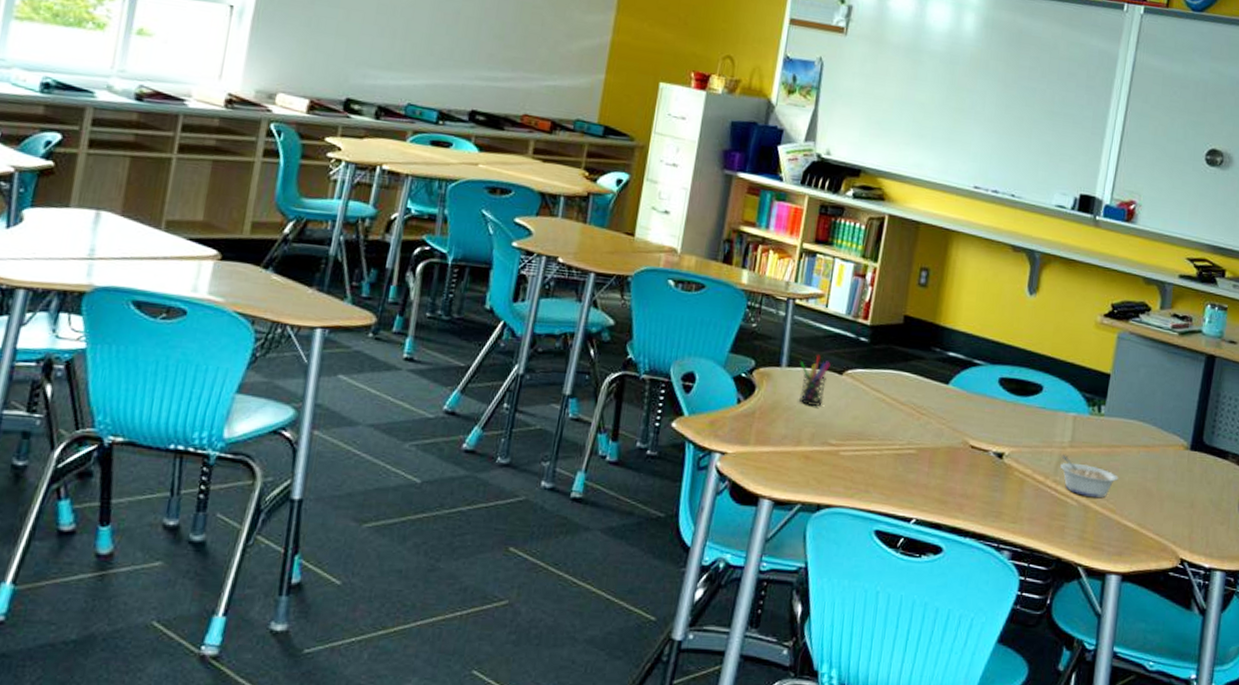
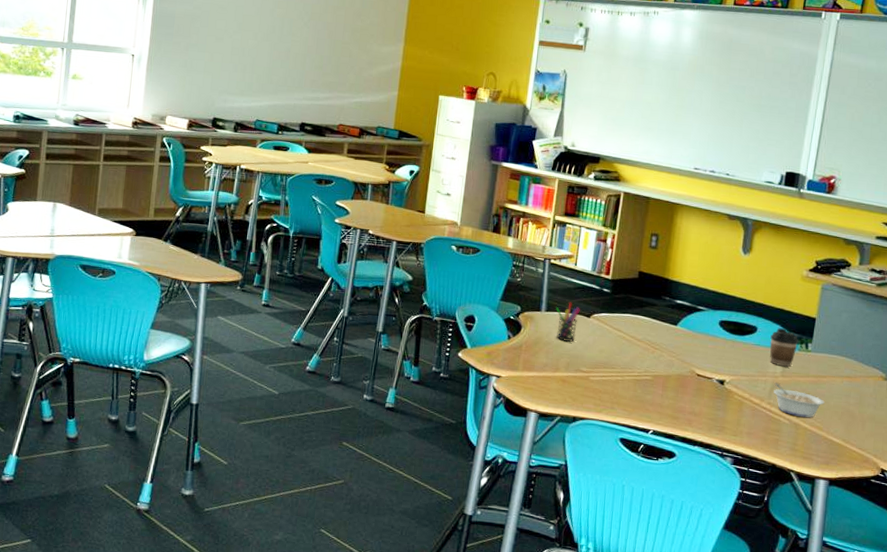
coffee cup: none [1056,386,1091,435] -> present [770,328,799,367]

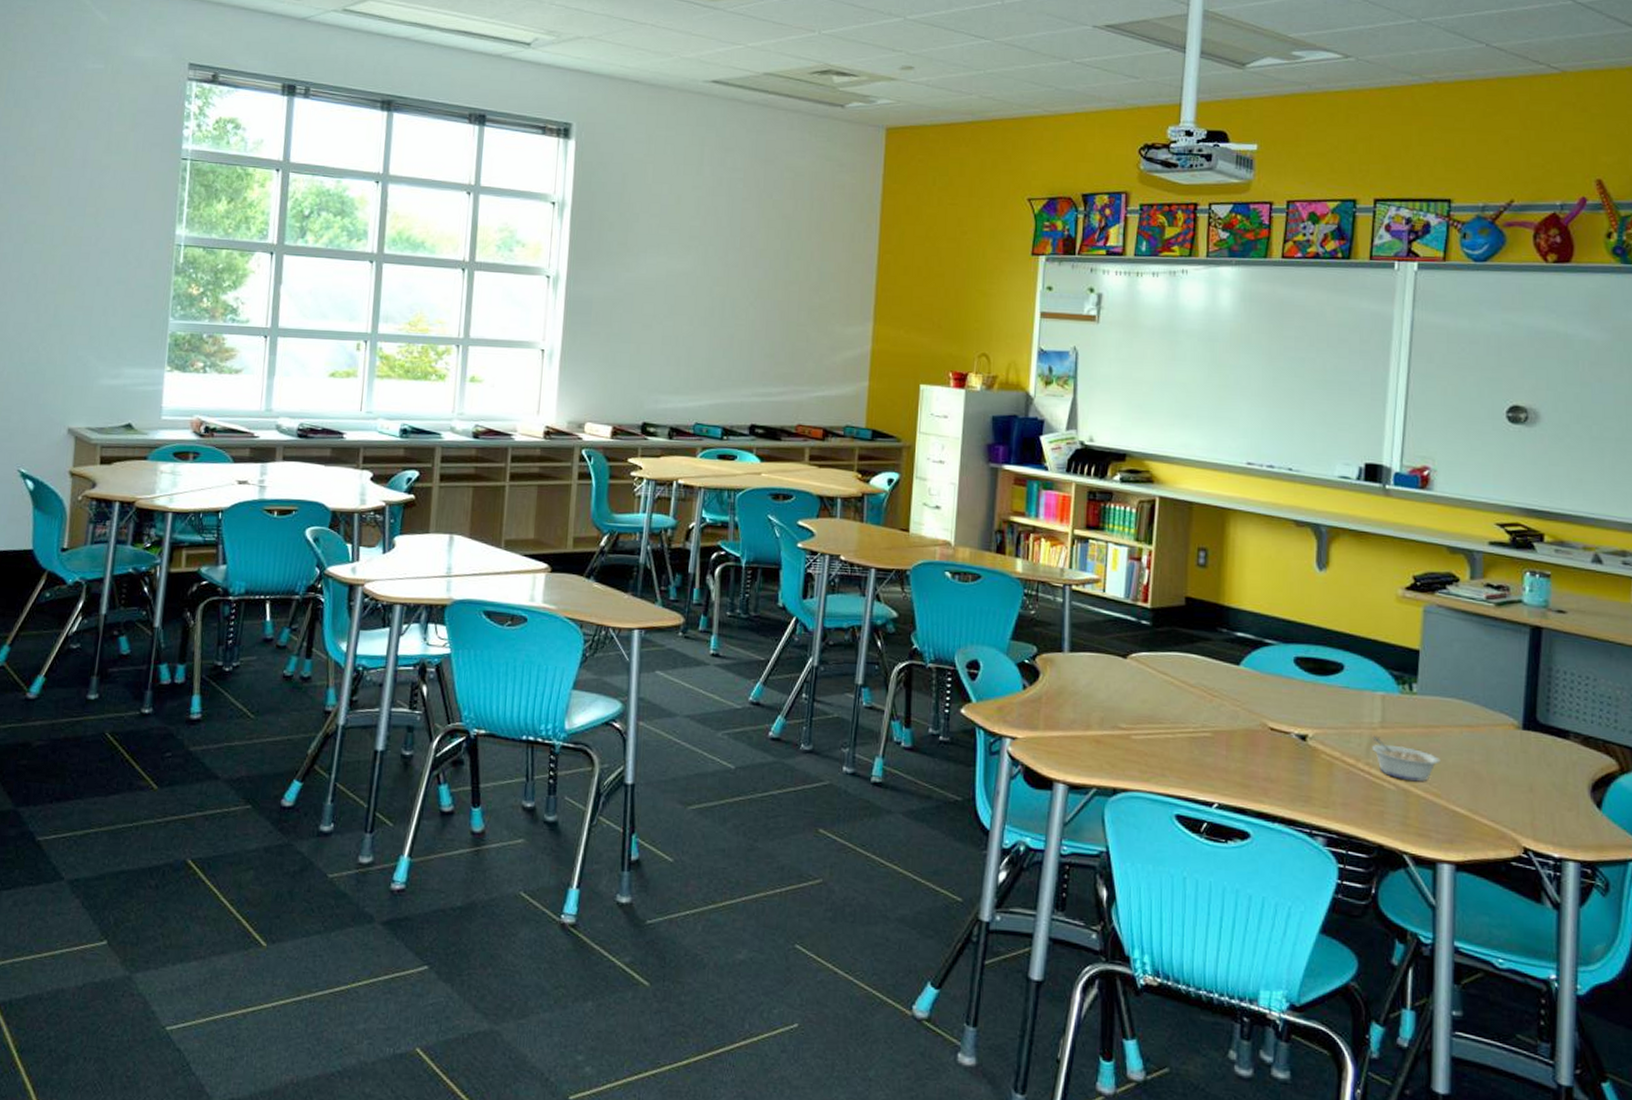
pen holder: present [556,302,580,343] -> none [1082,639,1113,691]
coffee cup: present [770,328,799,367] -> none [1362,664,1400,715]

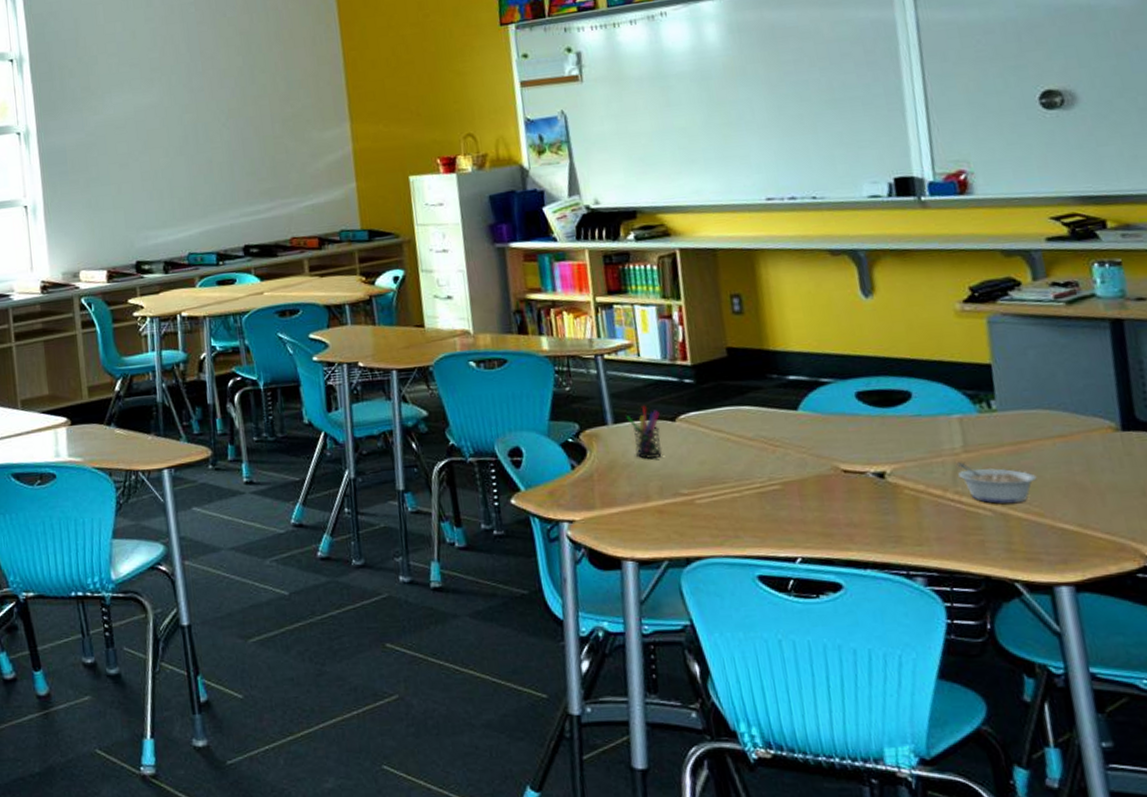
pen holder: none [1082,639,1113,691] -> present [626,405,663,460]

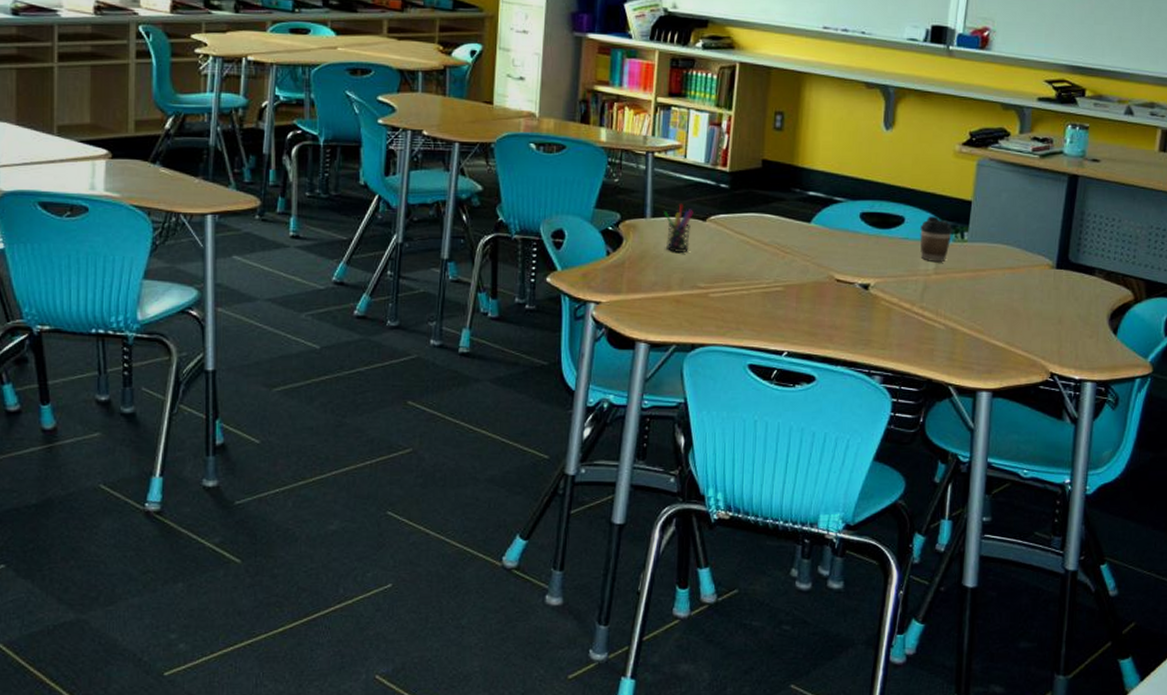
coffee cup: none [932,386,976,439] -> present [920,216,953,262]
legume: present [956,462,1037,504] -> none [926,282,985,321]

